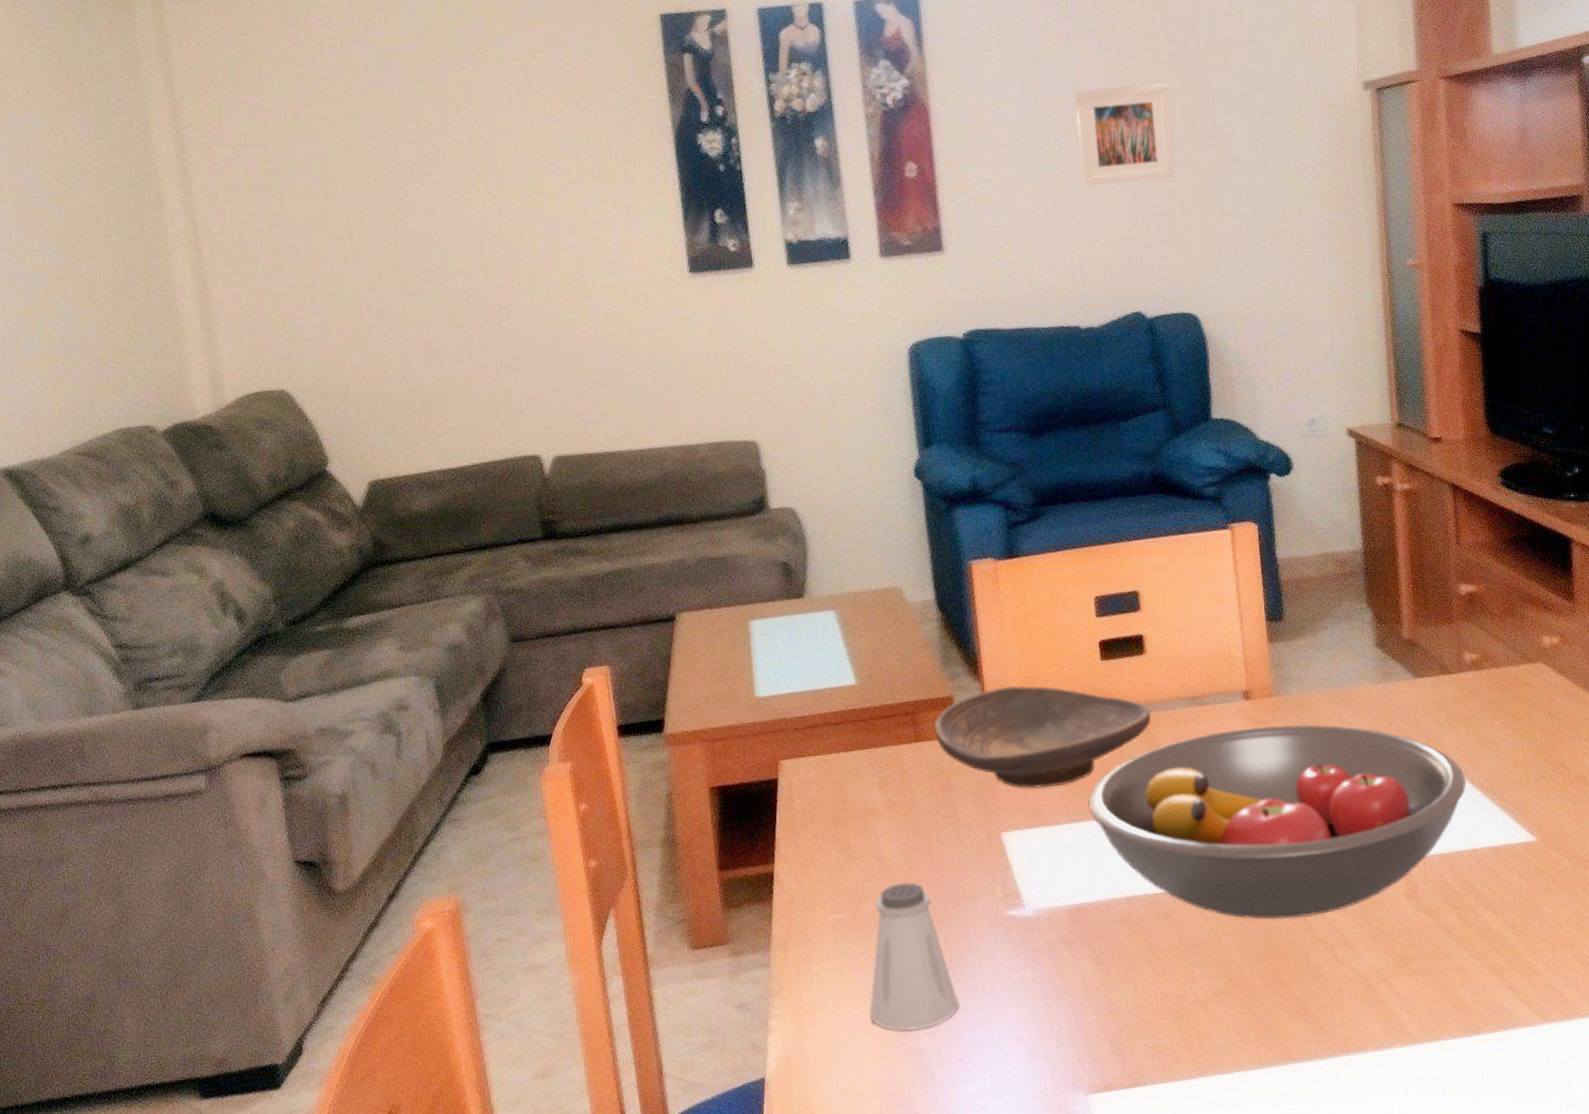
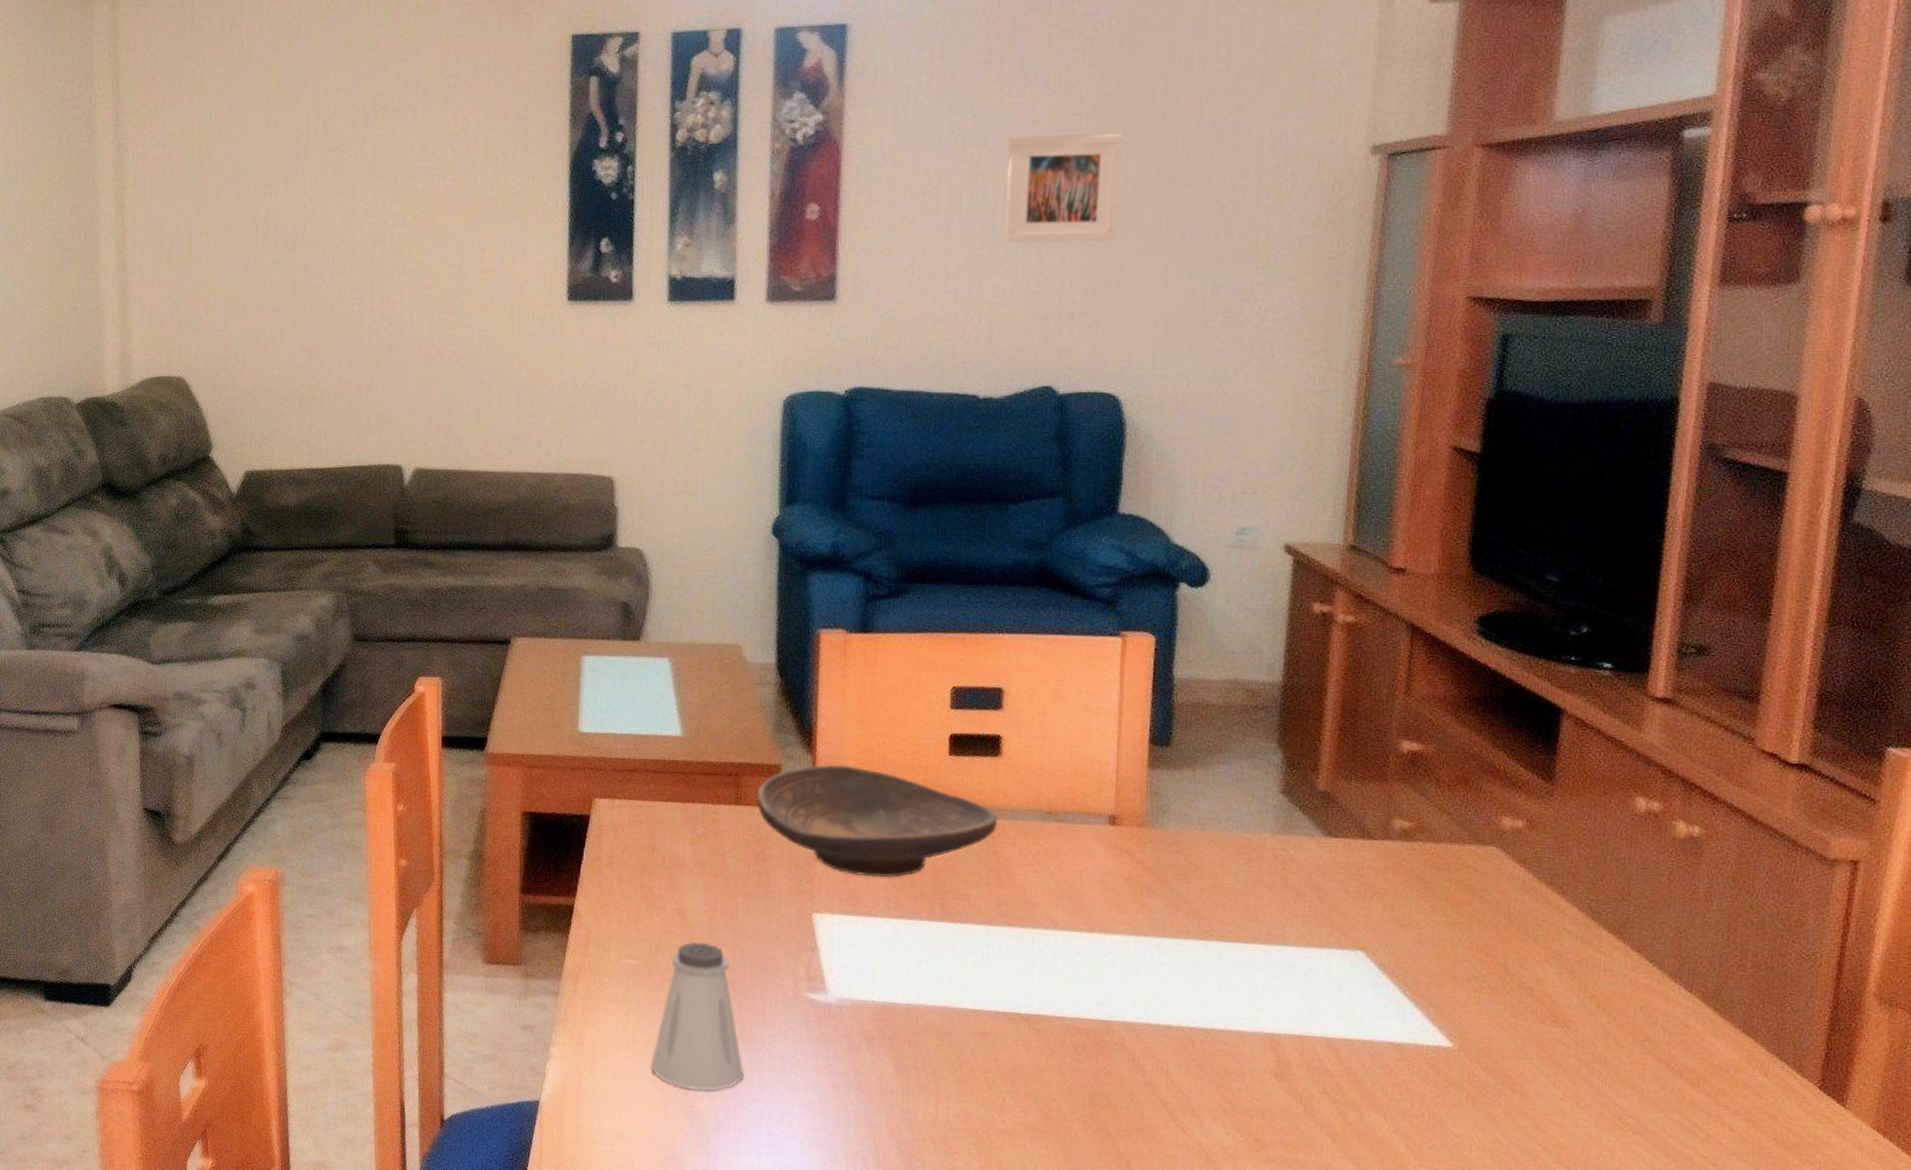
fruit bowl: present [1088,724,1467,919] -> none [912,853,1372,1073]

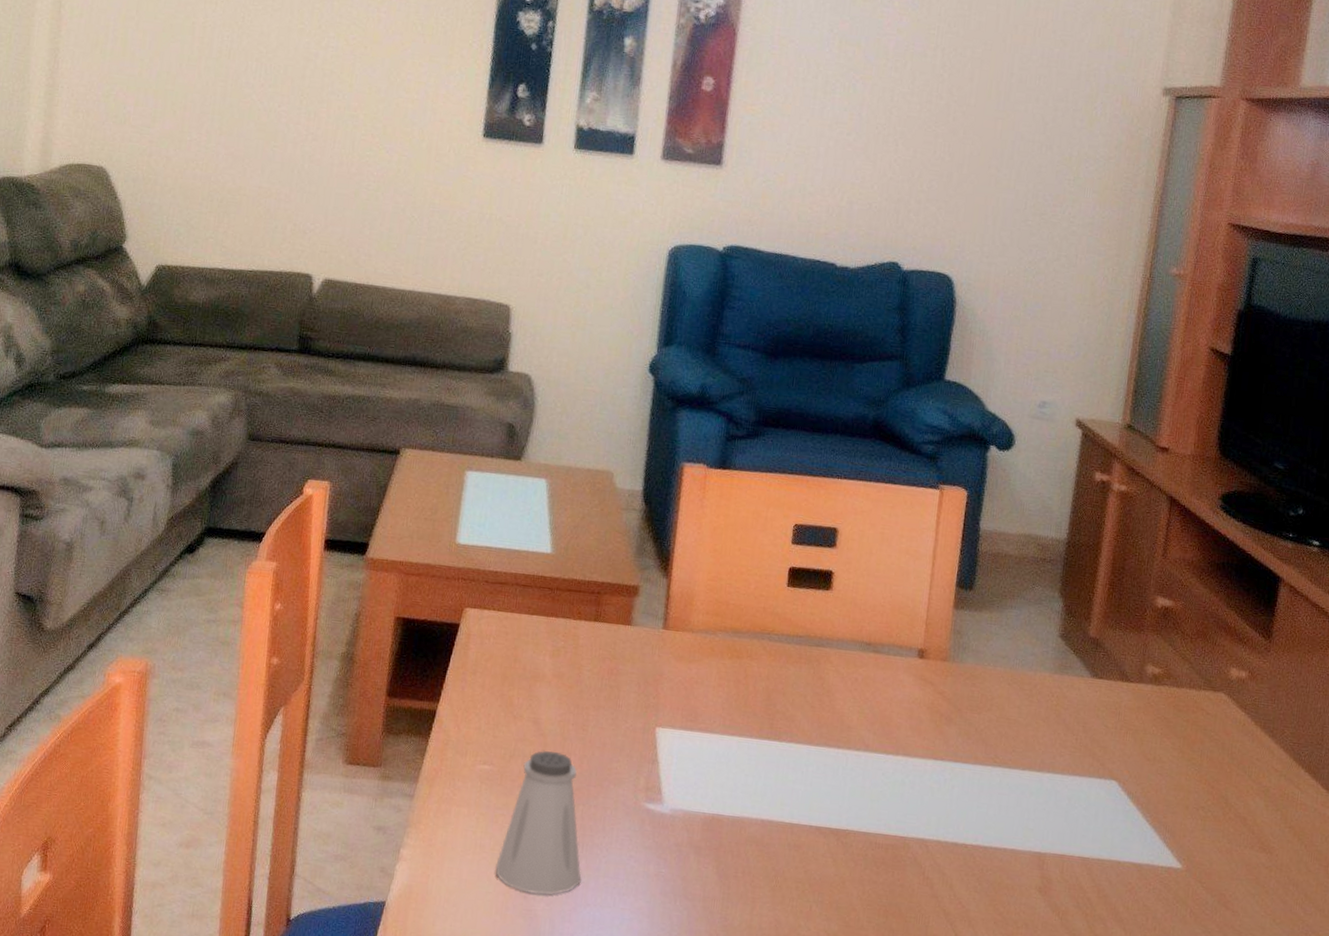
decorative bowl: present [756,764,998,877] -> none [614,588,825,697]
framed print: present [1005,134,1123,243] -> none [868,41,971,142]

